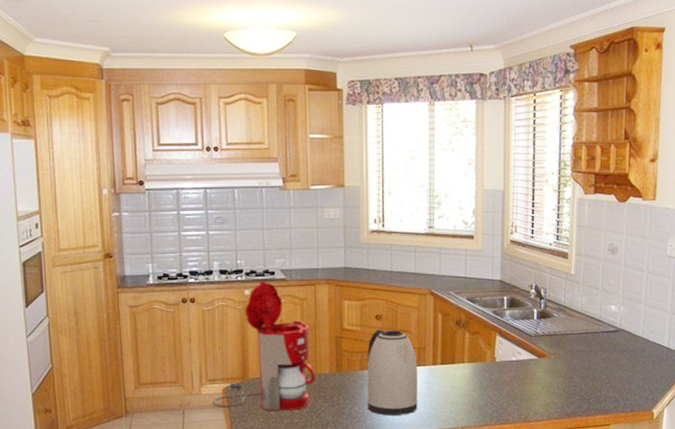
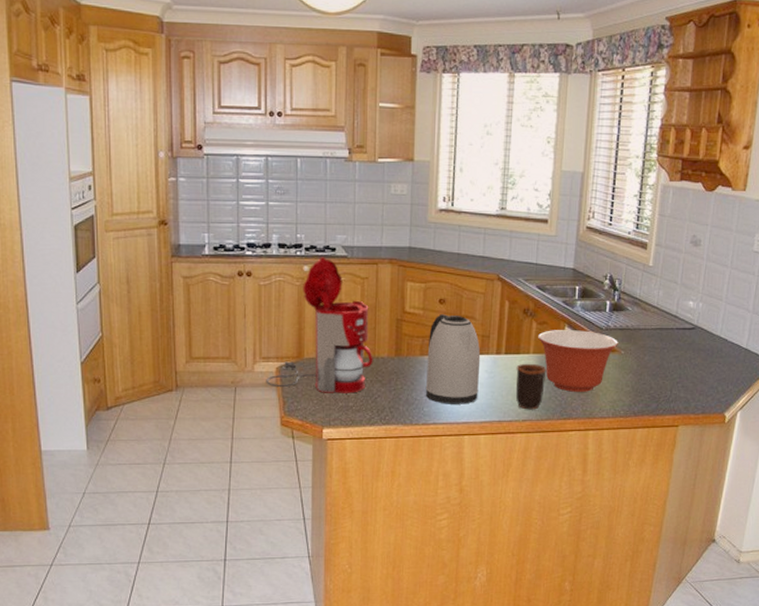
mug: none [452,372,482,417] -> present [516,363,547,410]
mixing bowl: none [471,338,548,398] -> present [538,330,618,392]

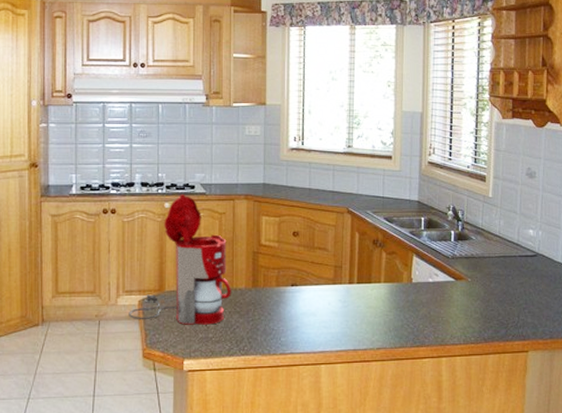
kettle: present [425,314,481,404] -> none [282,246,334,334]
mug: present [516,363,547,410] -> none [368,292,398,338]
mixing bowl: present [538,330,618,392] -> none [388,259,465,319]

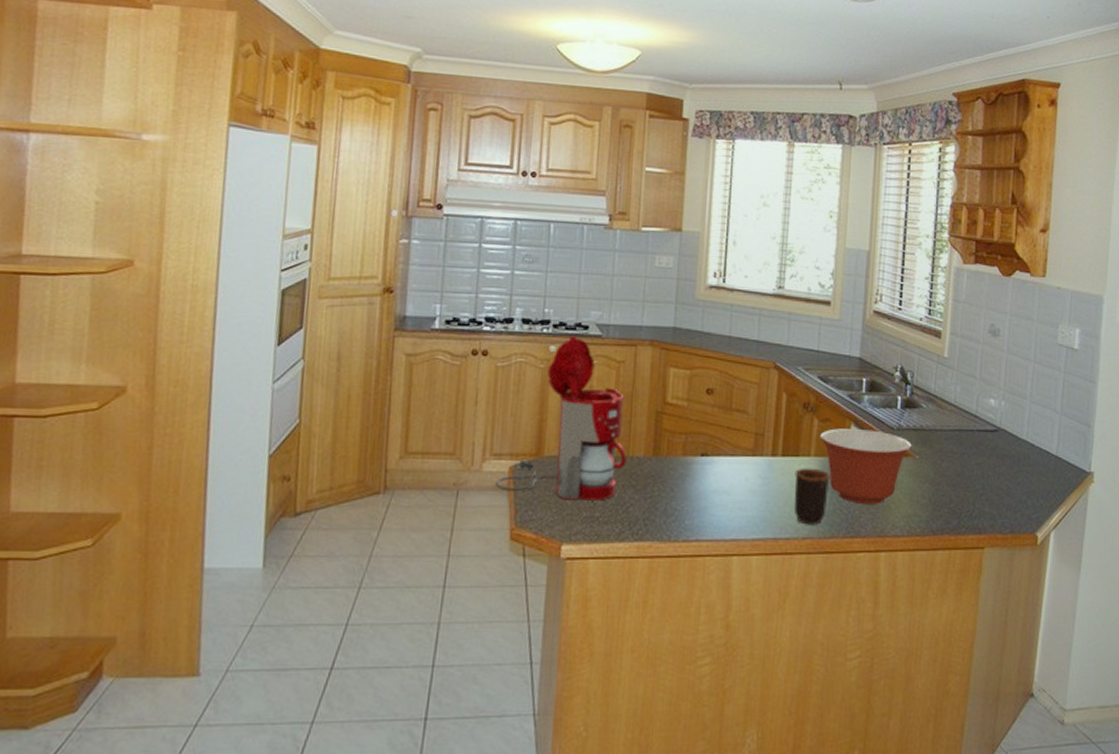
mug: none [368,292,398,338] -> present [794,467,830,525]
mixing bowl: none [388,259,465,319] -> present [820,428,912,504]

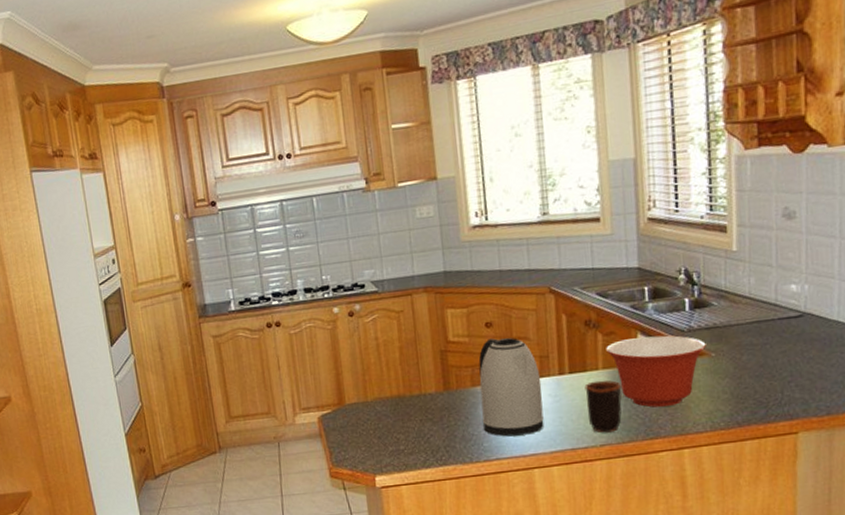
coffee maker: present [495,336,627,501] -> none [309,296,421,439]
kettle: none [687,407,754,517] -> present [478,338,544,437]

